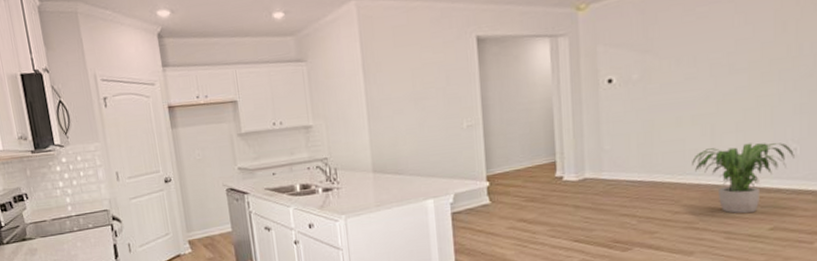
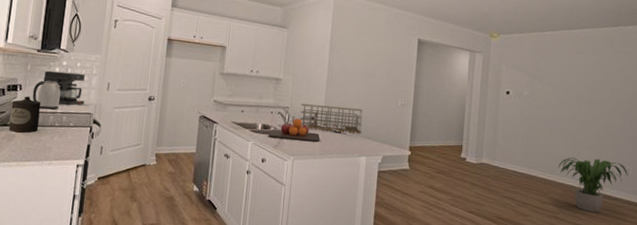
canister: none [23,204,58,246] -> present [9,96,41,133]
kettle: none [39,182,72,216] -> present [32,80,61,110]
coffee maker: none [46,167,98,207] -> present [43,70,85,106]
chopping board: none [310,169,373,198] -> present [268,118,320,142]
dish rack: none [341,142,423,180] -> present [300,103,363,135]

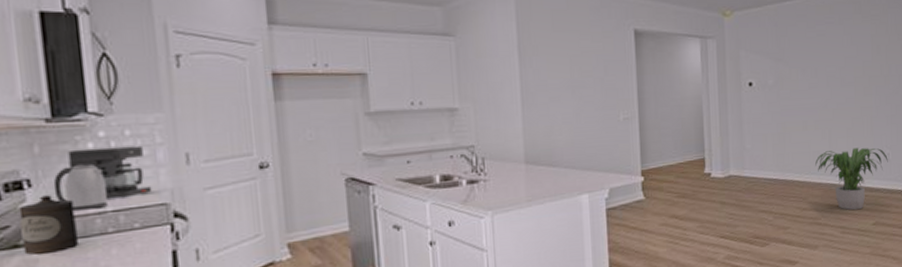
chopping board: present [268,118,320,142] -> none [451,158,525,191]
dish rack: present [300,103,363,135] -> none [491,133,578,172]

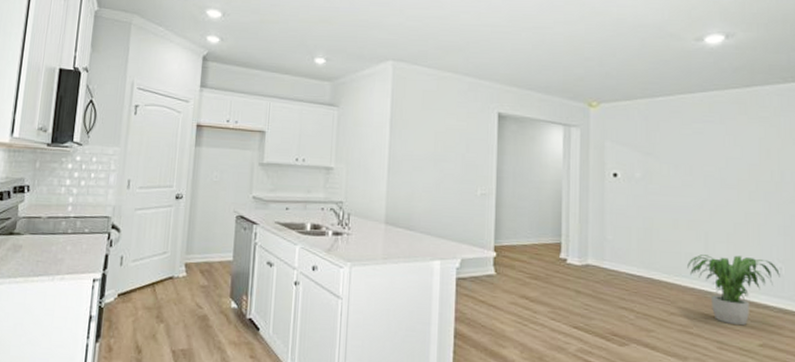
canister: present [18,195,78,255] -> none [15,199,51,242]
kettle: present [53,164,108,212] -> none [41,179,74,214]
coffee maker: present [68,145,152,199] -> none [54,167,102,209]

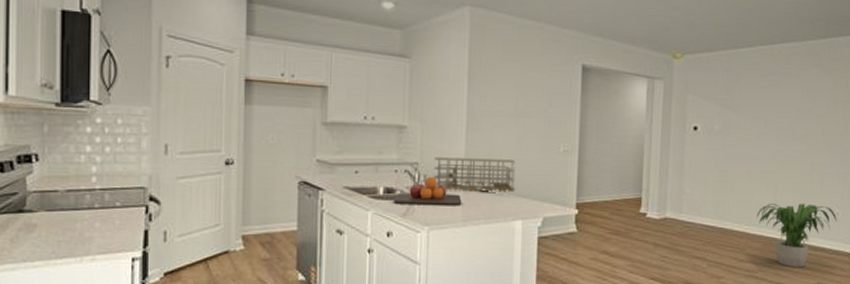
chopping board: none [319,215,383,243] -> present [393,176,462,205]
dish rack: none [357,197,434,233] -> present [433,157,516,193]

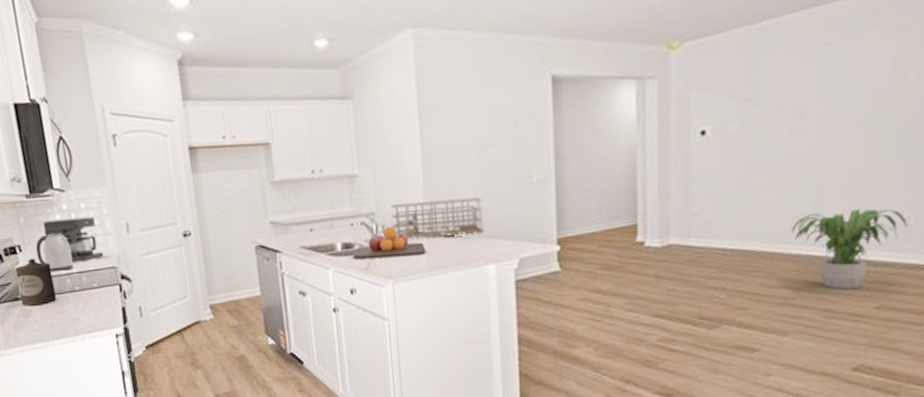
canister: none [26,169,70,220] -> present [15,258,56,306]
kettle: none [55,145,97,187] -> present [35,232,74,273]
coffee maker: none [70,132,134,179] -> present [43,216,104,263]

